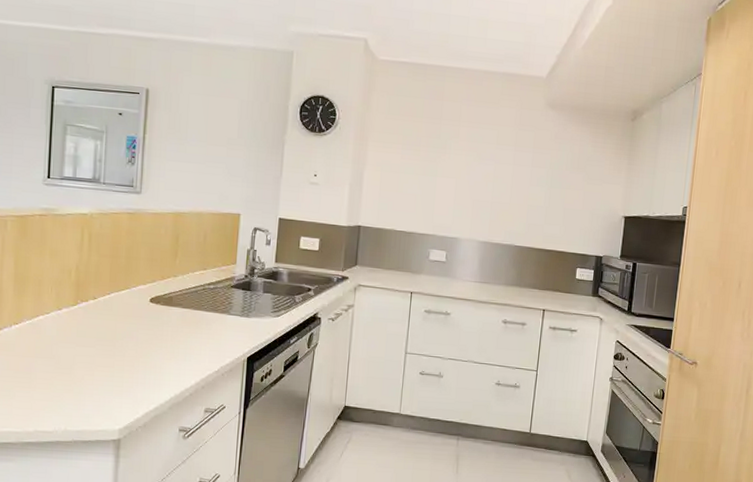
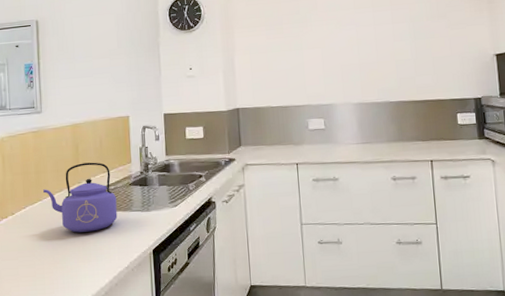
kettle: none [133,255,215,330] -> present [43,162,118,233]

